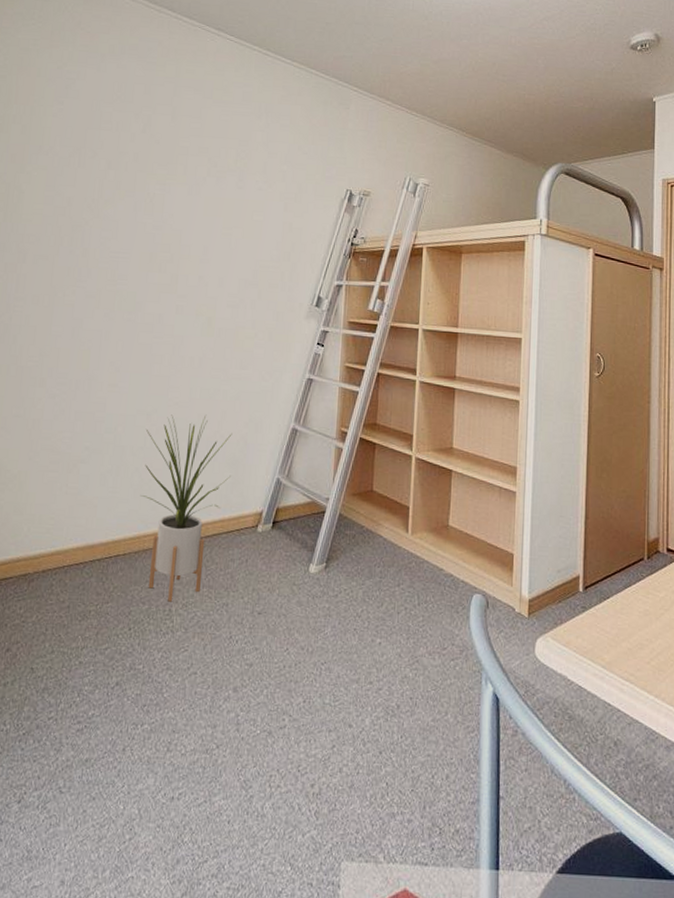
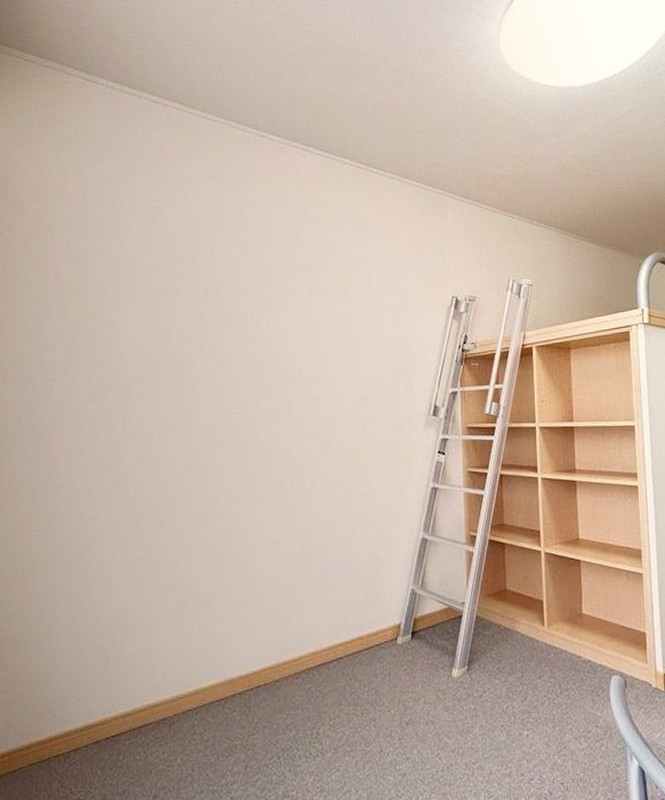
house plant: present [140,414,232,602] -> none [275,536,365,725]

